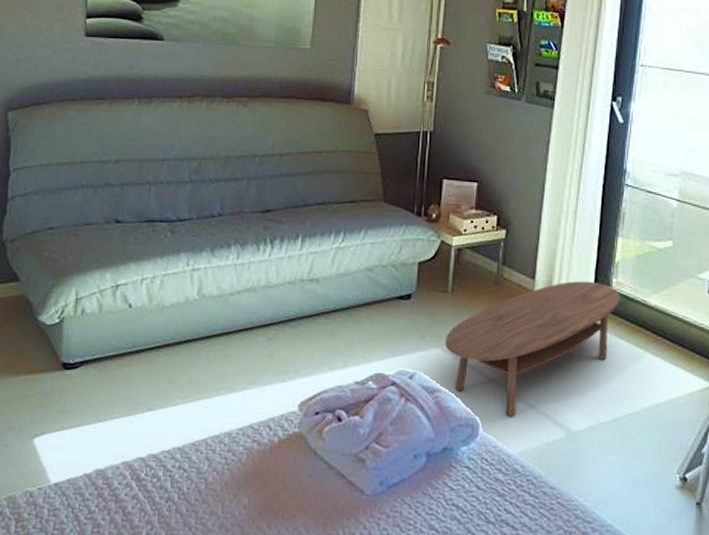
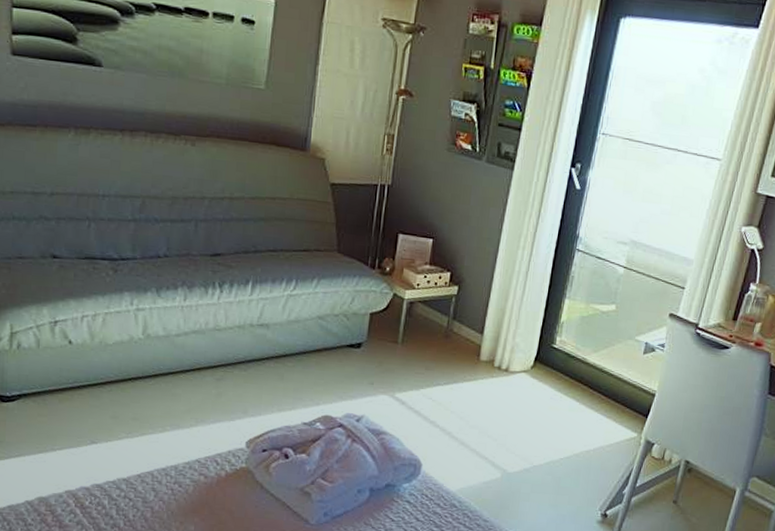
coffee table: present [445,281,620,416] -> none [393,337,563,458]

